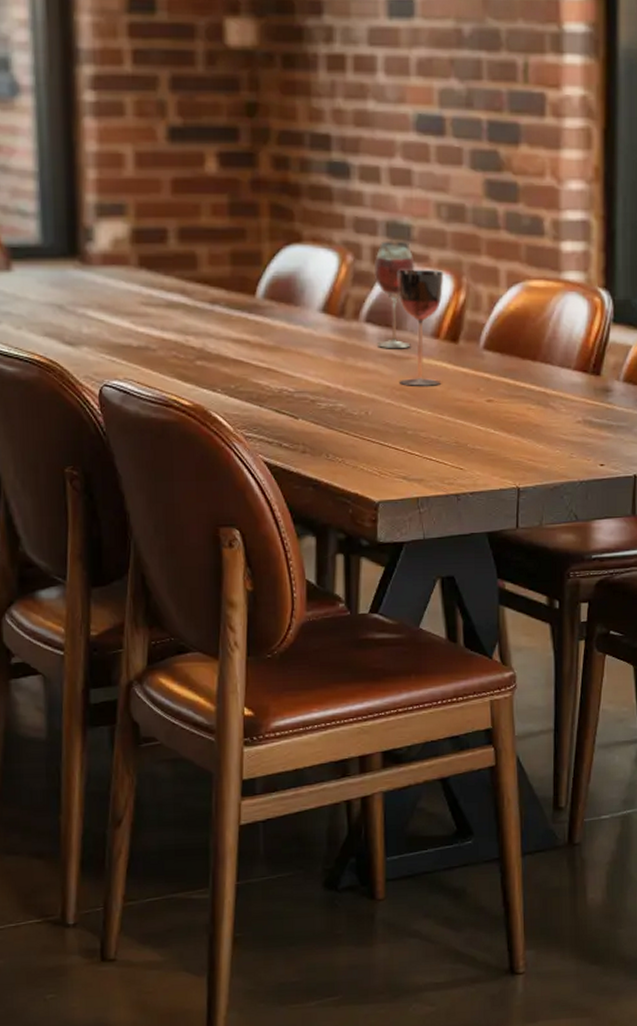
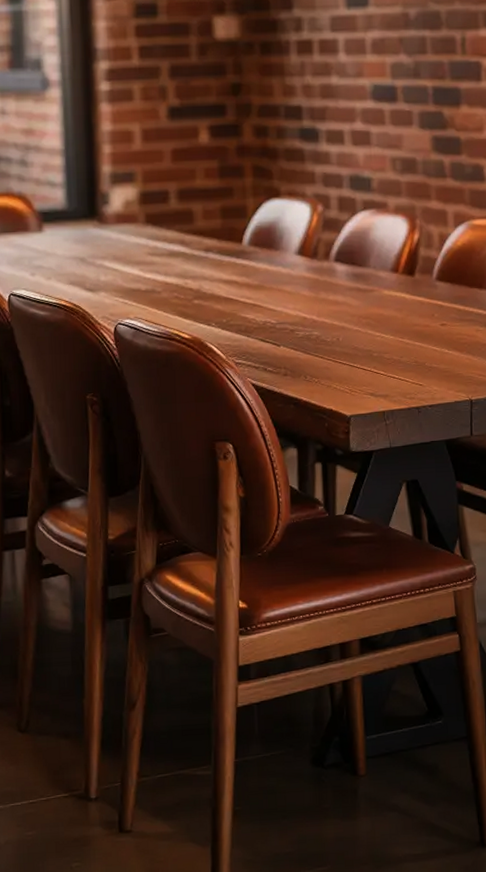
wineglass: present [375,241,415,348] -> none [341,191,375,283]
wineglass: present [398,269,444,386] -> none [361,214,400,315]

